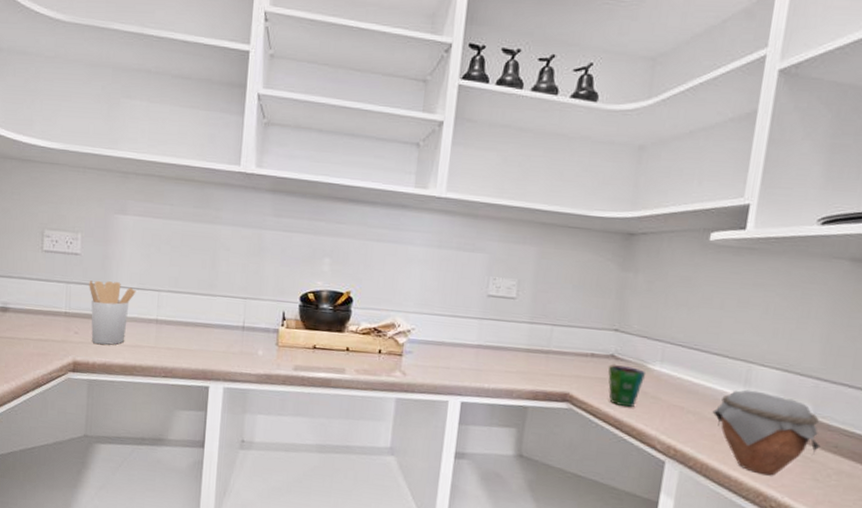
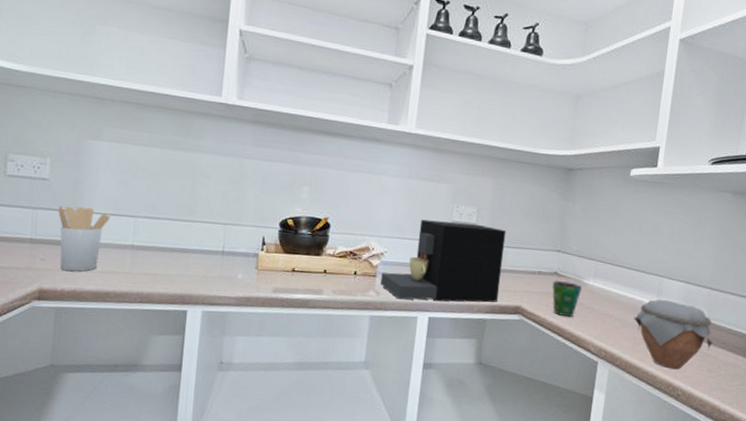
coffee maker: none [407,293,552,388] -> present [380,219,507,303]

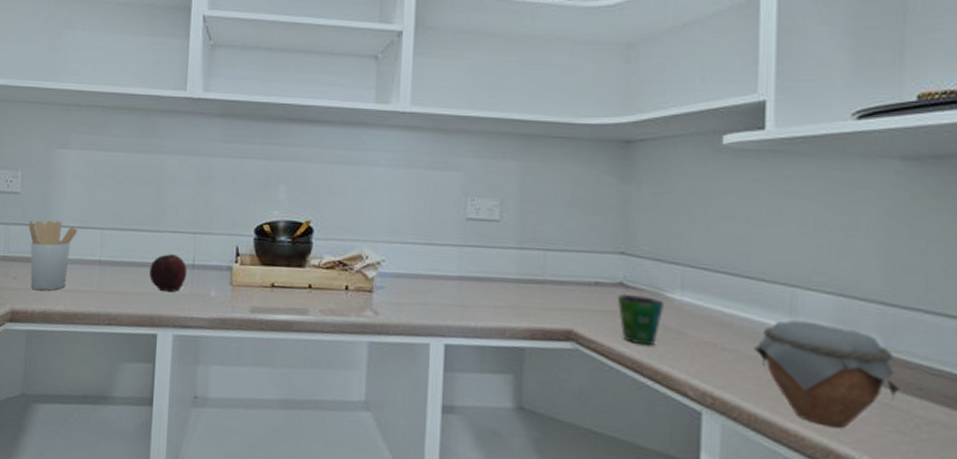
fruit: none [181,241,217,275] -> present [149,254,188,293]
coffee maker: present [380,219,507,303] -> none [379,218,543,325]

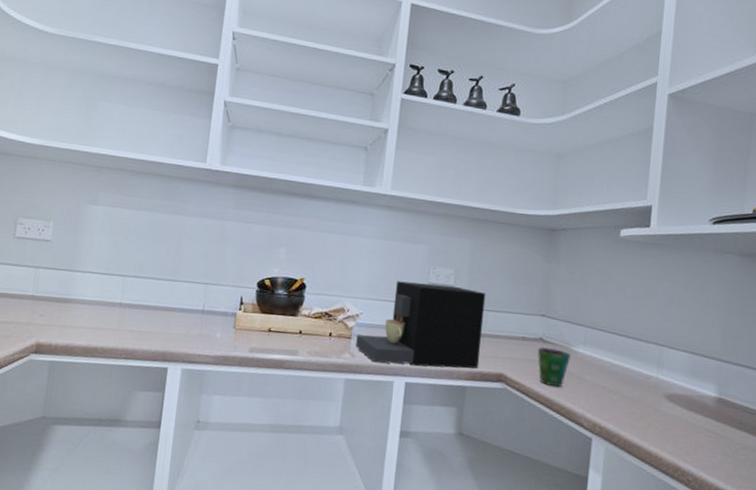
utensil holder: present [28,220,78,291] -> none [56,265,103,328]
fruit: present [149,254,188,293] -> none [164,300,198,333]
coffee maker: none [379,218,543,325] -> present [355,281,486,369]
jar: present [753,320,900,429] -> none [631,370,728,451]

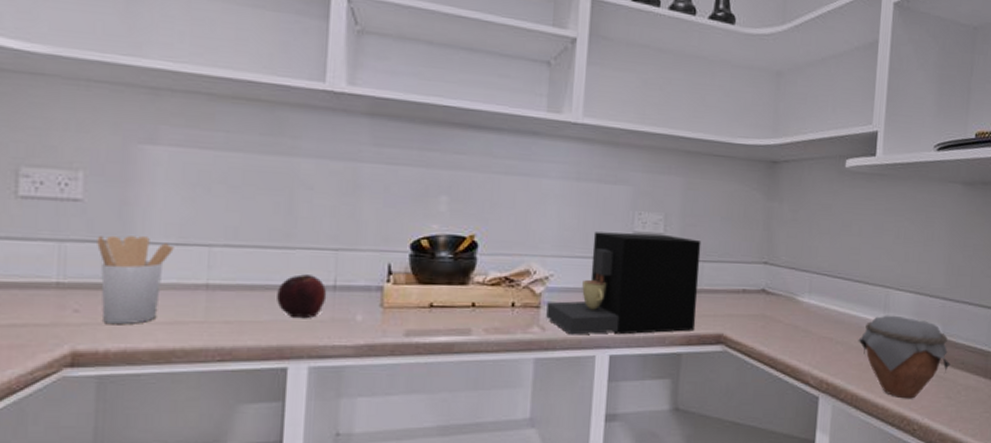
utensil holder: none [56,265,103,328] -> present [97,235,174,325]
fruit: none [164,300,198,333] -> present [277,274,327,319]
cup: present [537,346,572,387] -> none [759,298,796,344]
jar: none [631,370,728,451] -> present [858,315,951,399]

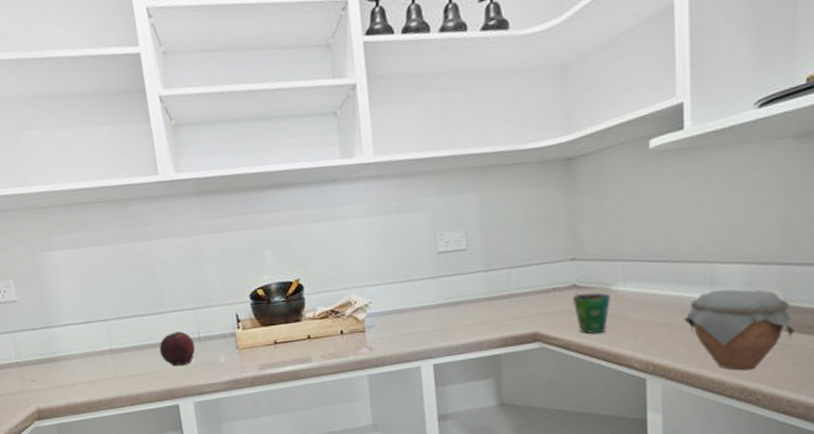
utensil holder: present [97,235,174,325] -> none [33,320,83,388]
coffee maker: present [546,232,702,335] -> none [370,248,510,351]
cup: none [759,298,796,344] -> present [572,292,611,334]

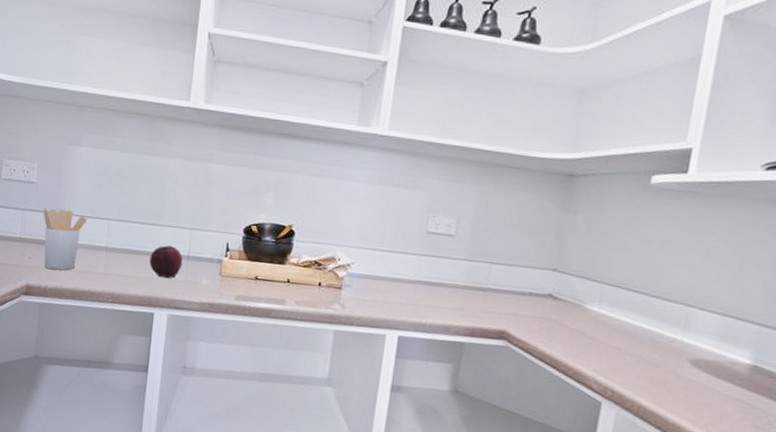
utensil holder: none [33,320,83,388] -> present [43,208,88,270]
cup: present [572,292,611,334] -> none [545,303,584,347]
jar: present [683,289,796,371] -> none [650,333,762,421]

